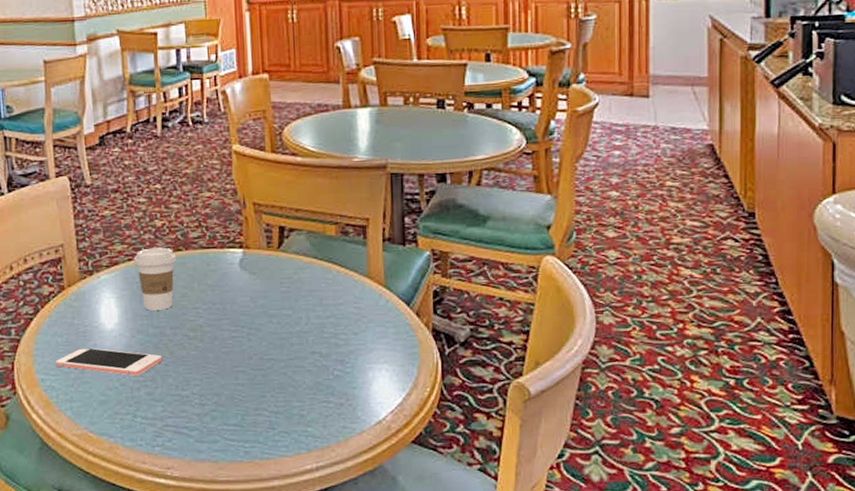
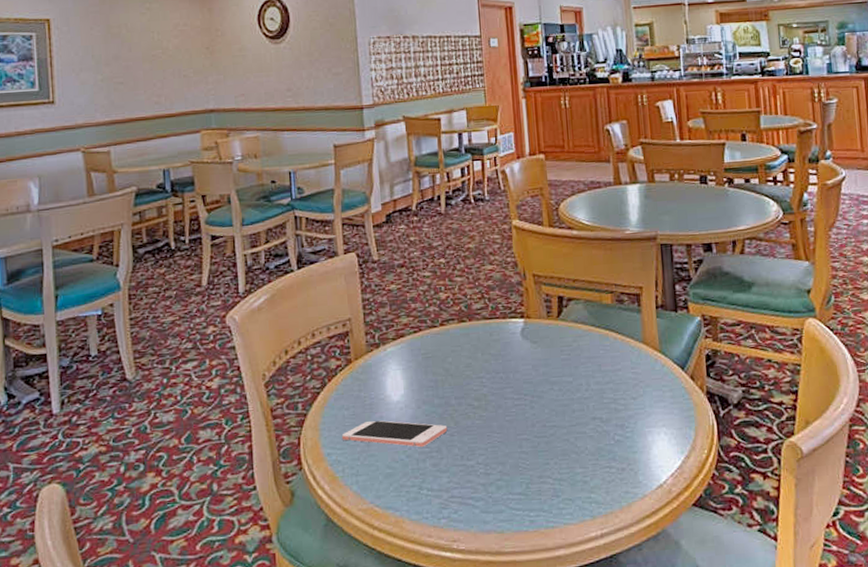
coffee cup: present [133,247,177,310] -> none [418,319,461,381]

